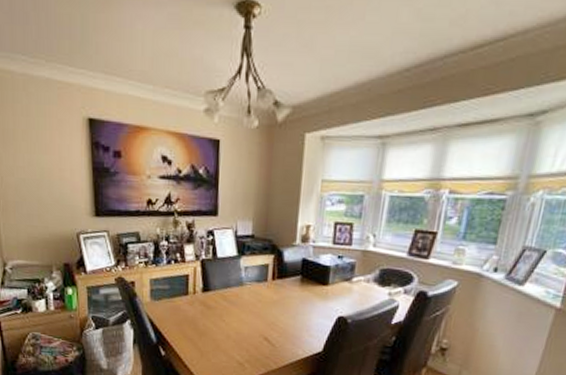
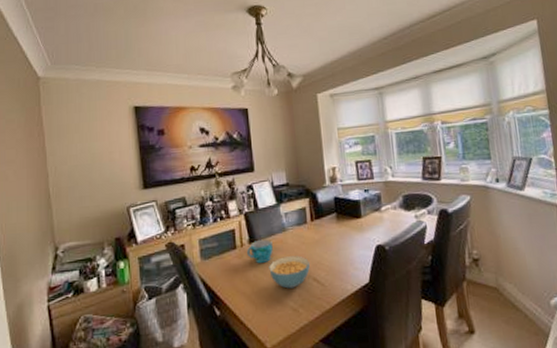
cup: none [198,289,227,315] -> present [246,239,273,264]
cereal bowl: none [219,311,263,343] -> present [269,255,310,289]

